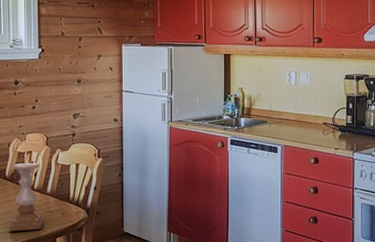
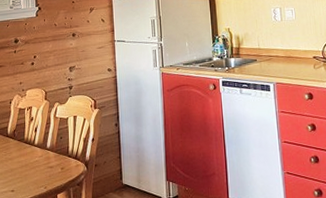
candle holder: present [10,162,43,232] -> none [12,118,44,190]

